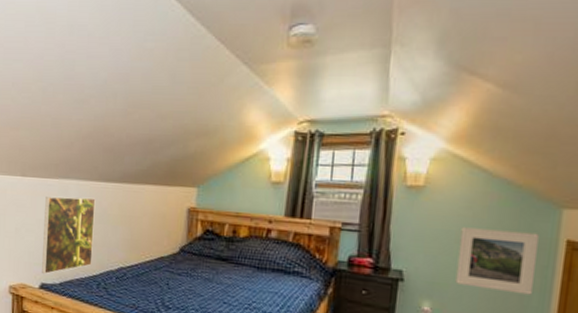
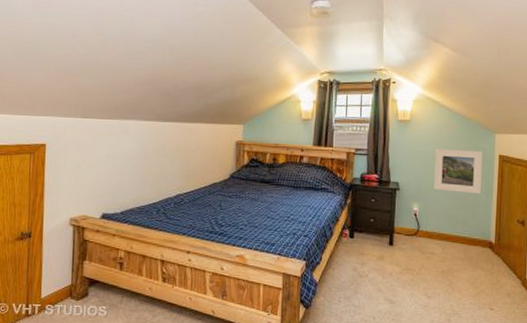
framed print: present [42,196,96,275] -> none [103,135,155,206]

